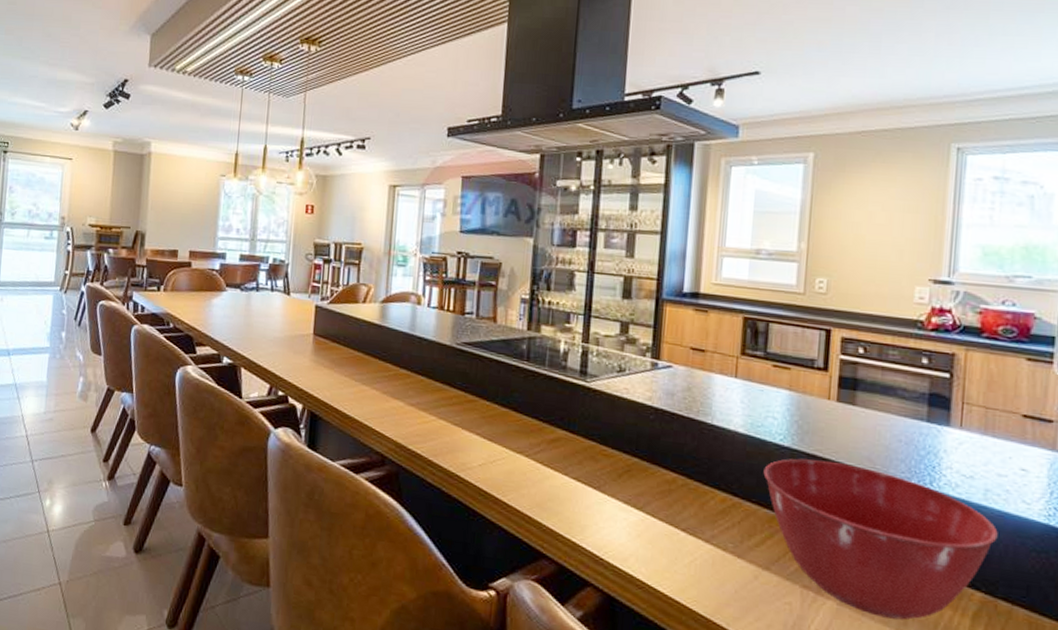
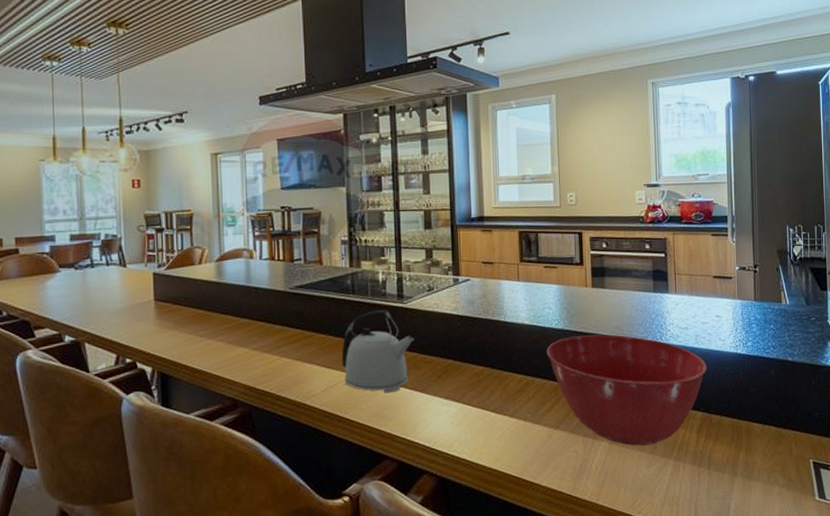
kettle: none [505,384,594,483] -> present [341,310,414,393]

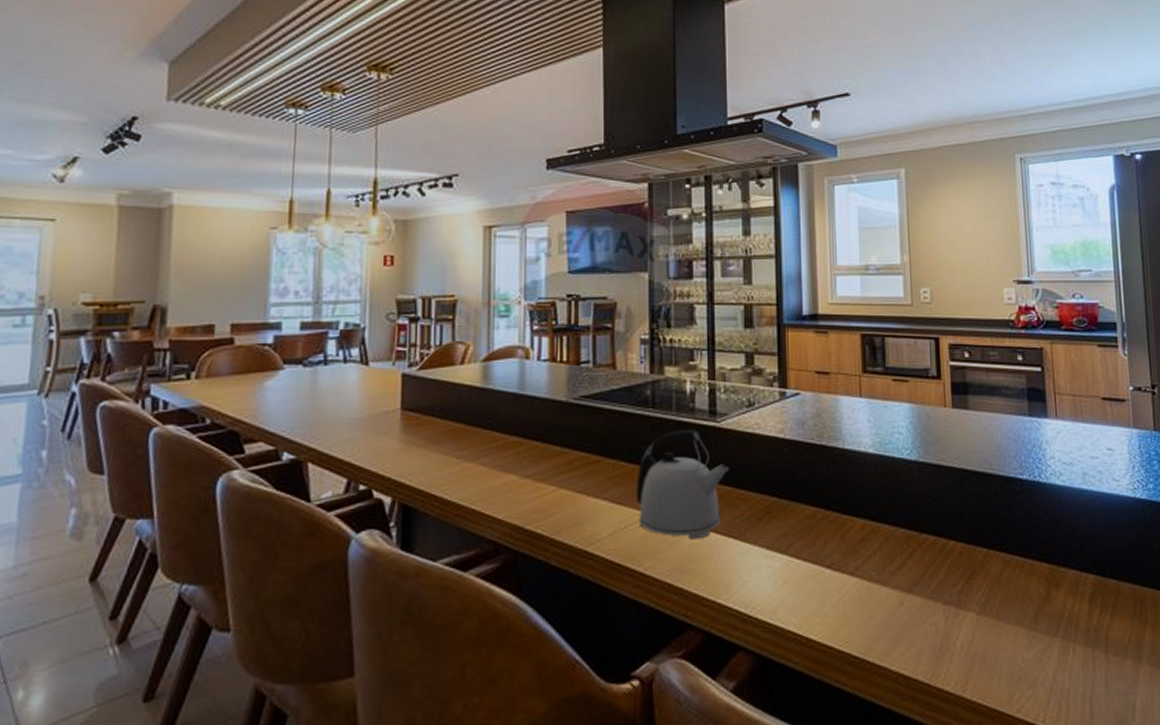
mixing bowl: present [546,334,707,446] -> none [896,469,1099,619]

